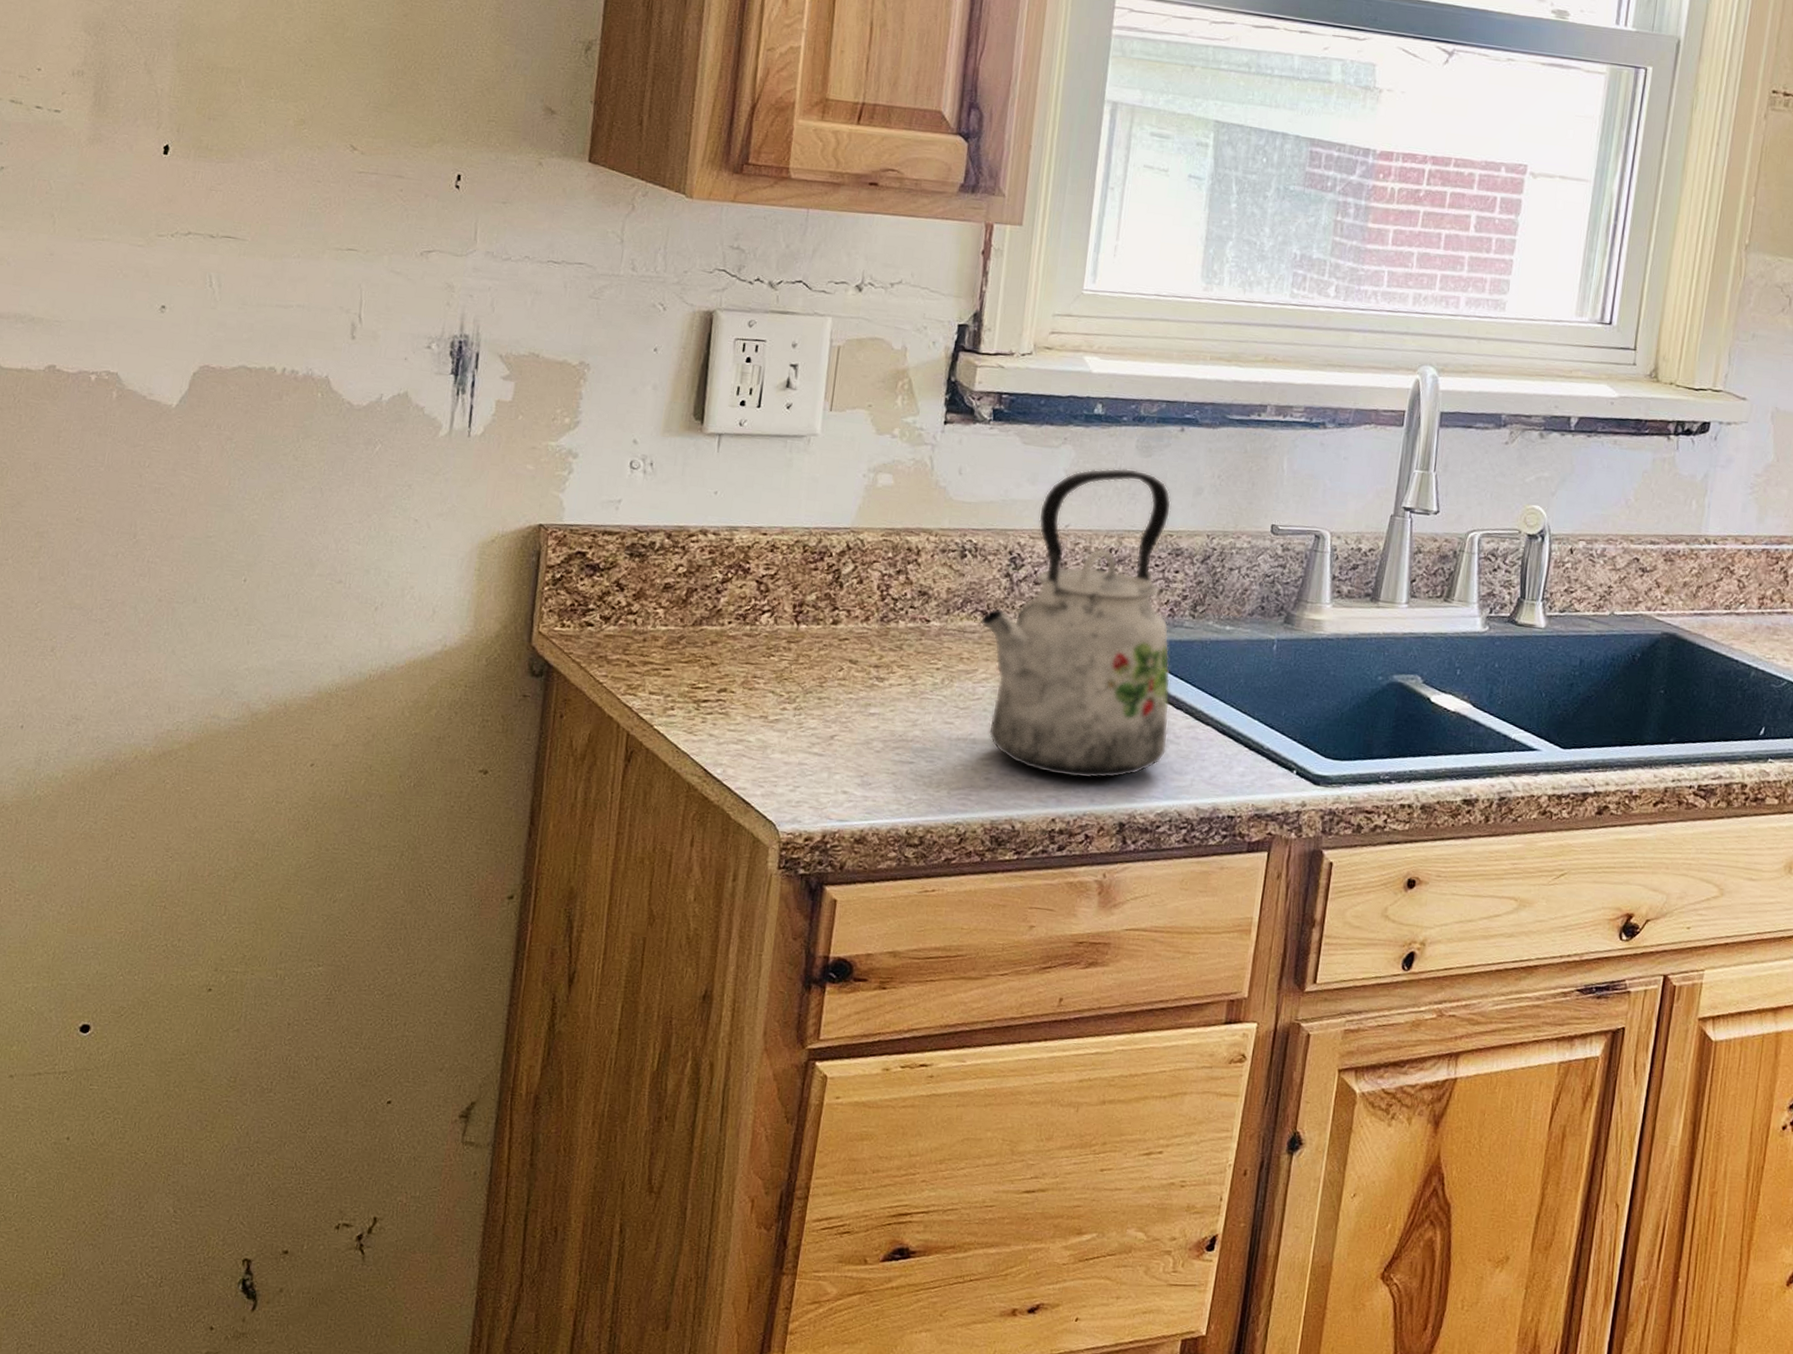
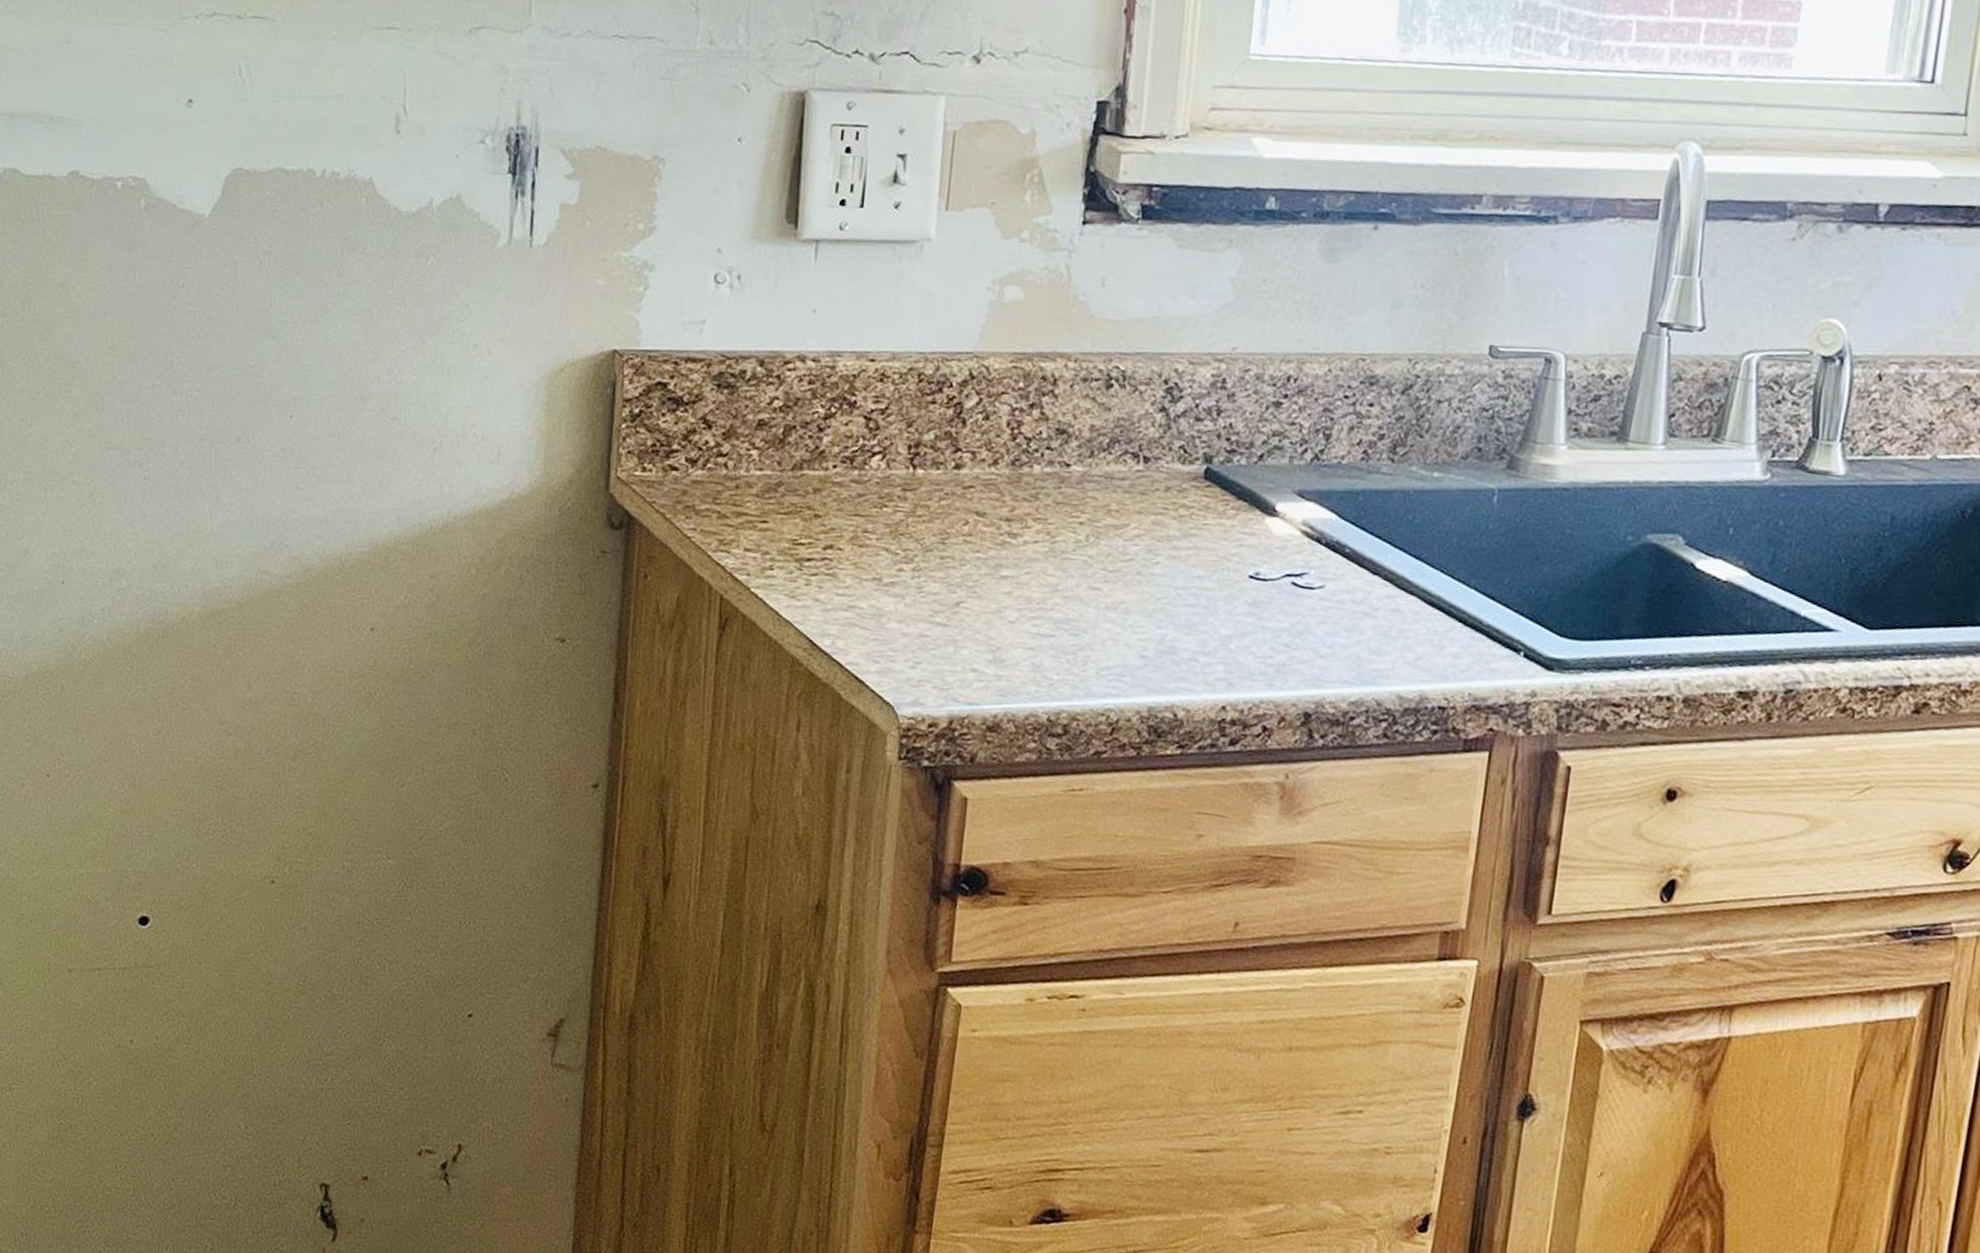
kettle: present [979,468,1172,779] -> none [1130,276,1365,659]

